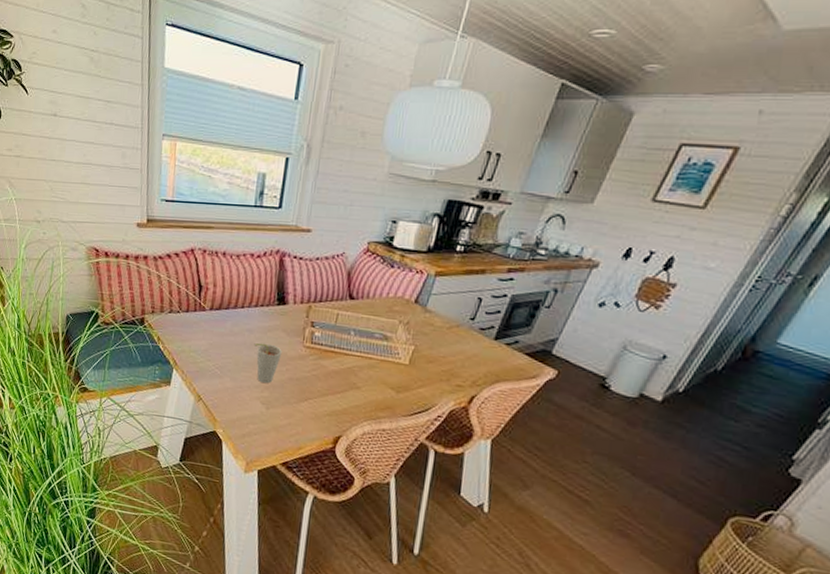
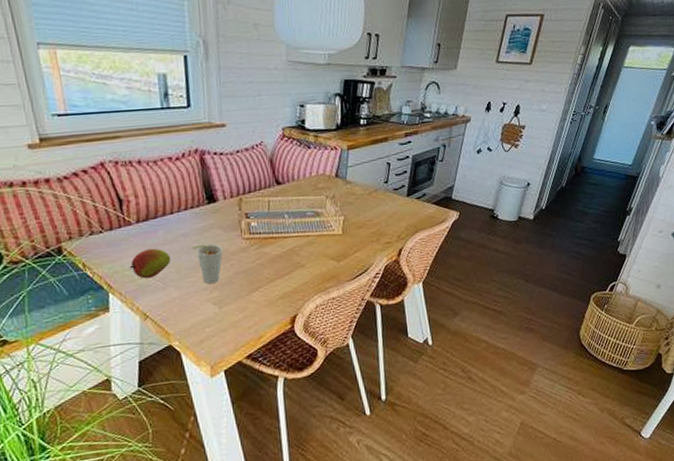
fruit: none [195,336,233,365] -> present [129,248,171,279]

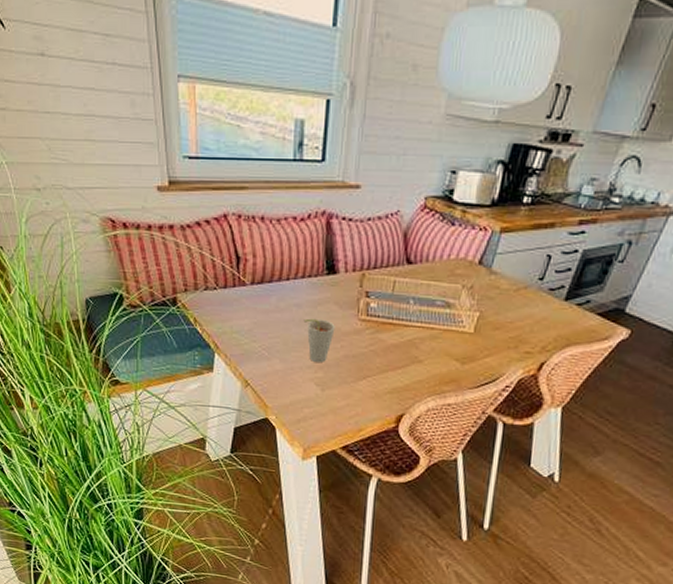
fruit: present [129,248,171,279] -> none [237,313,280,346]

